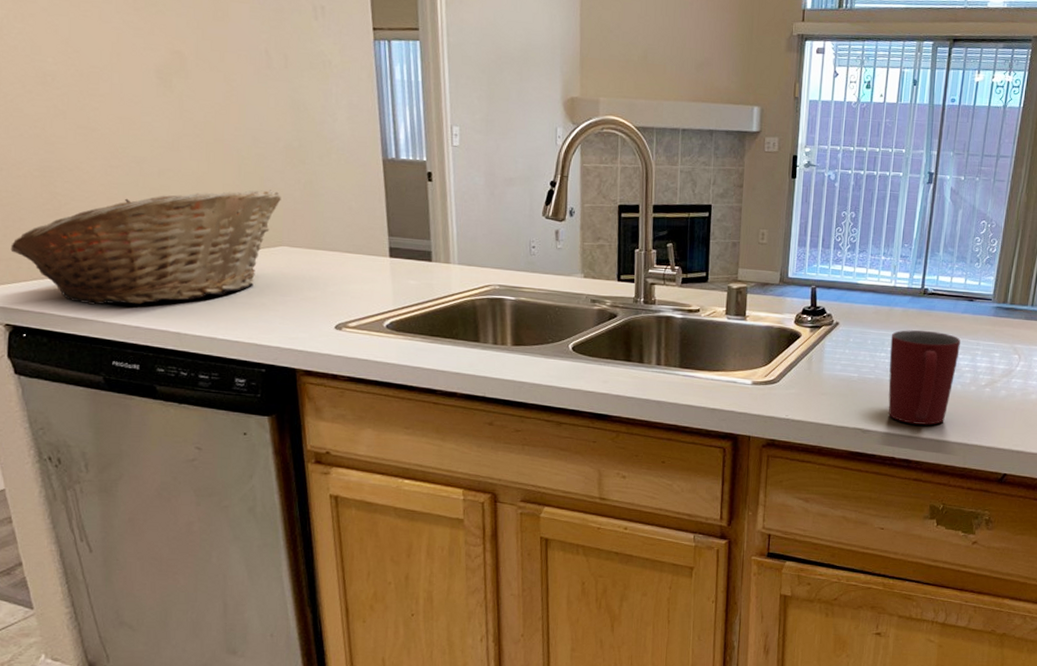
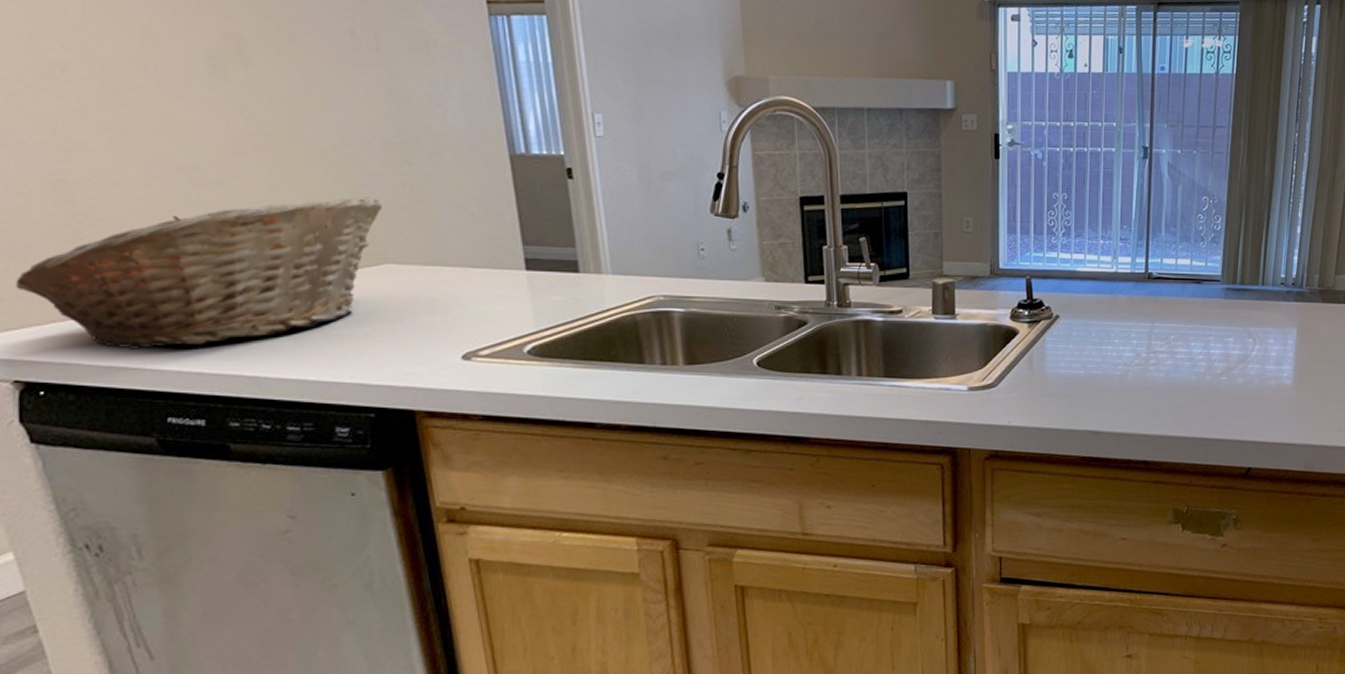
mug: present [888,330,961,425] -> none [1117,319,1191,421]

